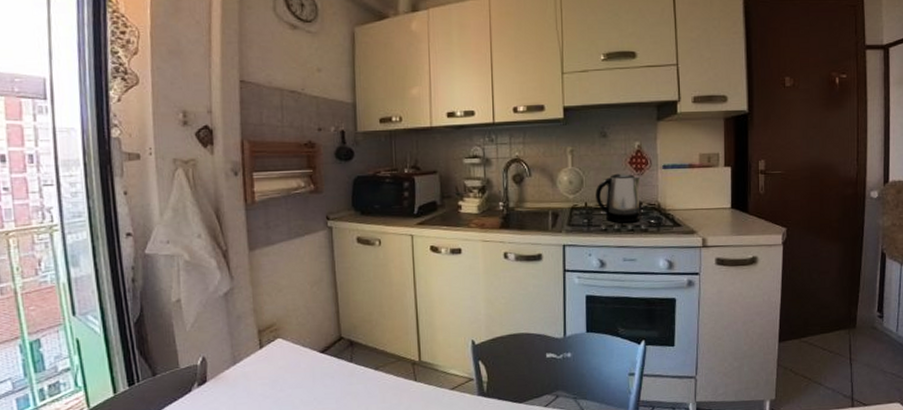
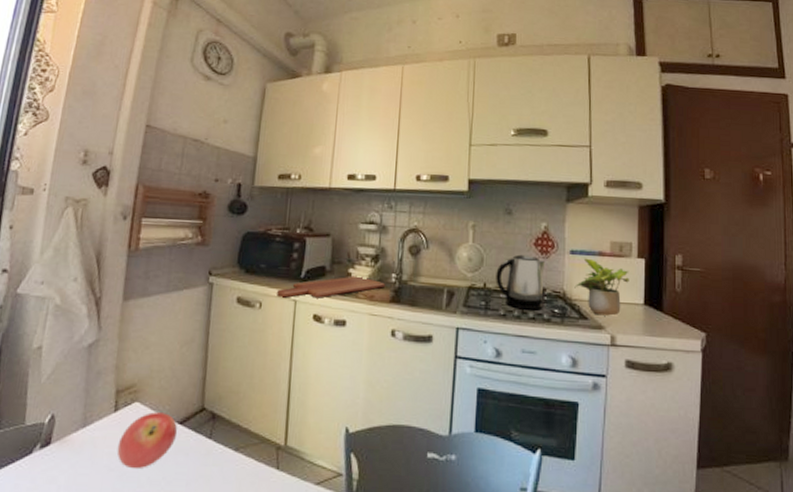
fruit: none [268,345,320,395] -> present [117,412,177,469]
cutting board: none [394,207,495,234] -> present [277,276,386,298]
potted plant: none [668,171,717,222] -> present [574,258,629,316]

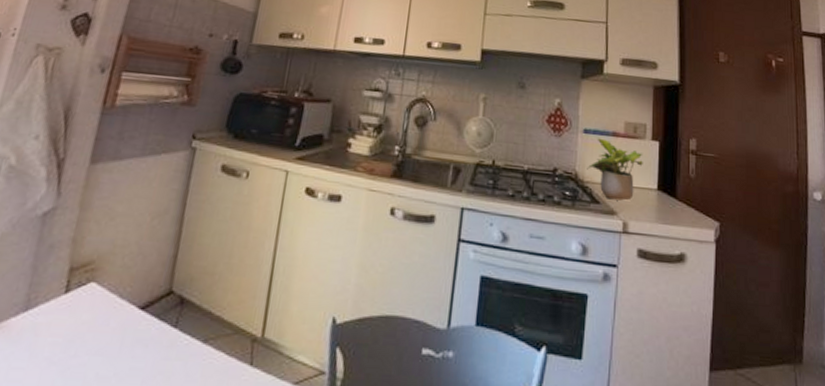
fruit: present [117,412,177,469] -> none [62,295,138,363]
cutting board: present [277,276,386,298] -> none [267,146,388,170]
kettle: present [496,254,546,312] -> none [505,131,559,193]

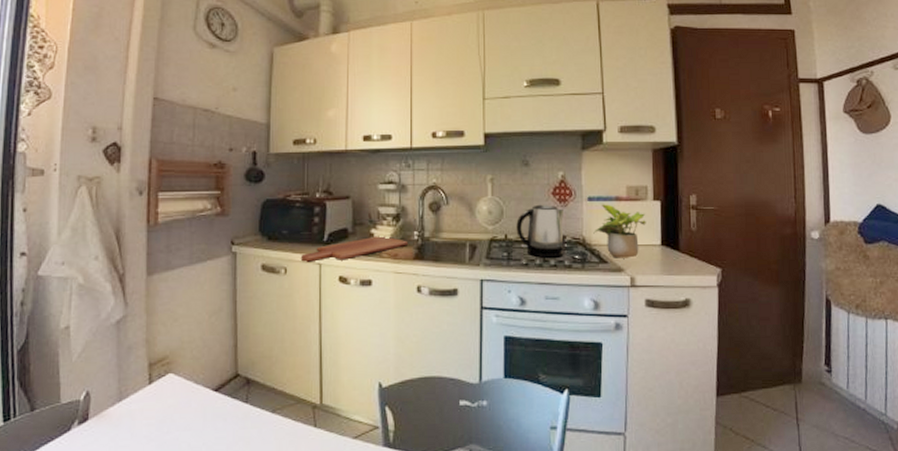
cutting board: none [267,146,388,170] -> present [301,236,409,262]
kettle: none [505,131,559,193] -> present [516,204,565,259]

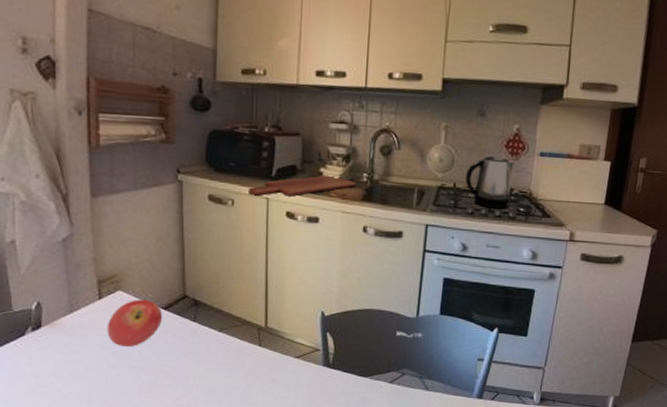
fruit: none [155,382,213,438] -> present [107,299,162,347]
potted plant: present [593,204,646,258] -> none [541,160,594,215]

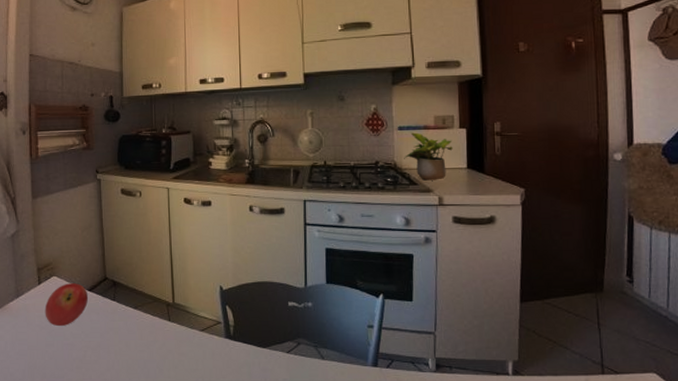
cutting board: present [249,175,358,197] -> none [153,164,241,187]
kettle: present [465,156,516,210] -> none [334,134,377,182]
potted plant: none [541,160,594,215] -> present [404,132,453,181]

